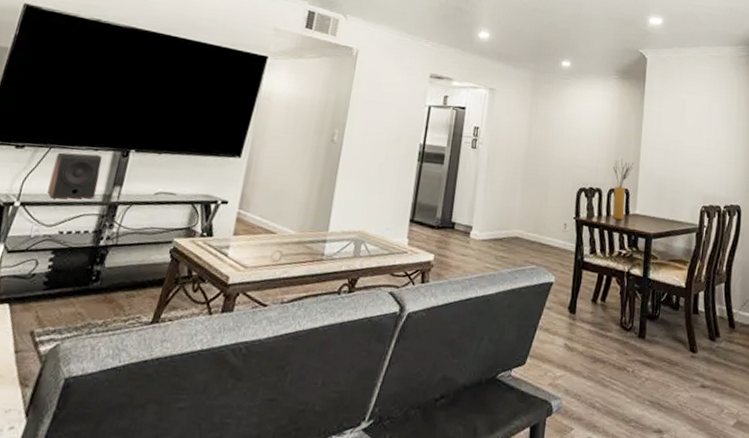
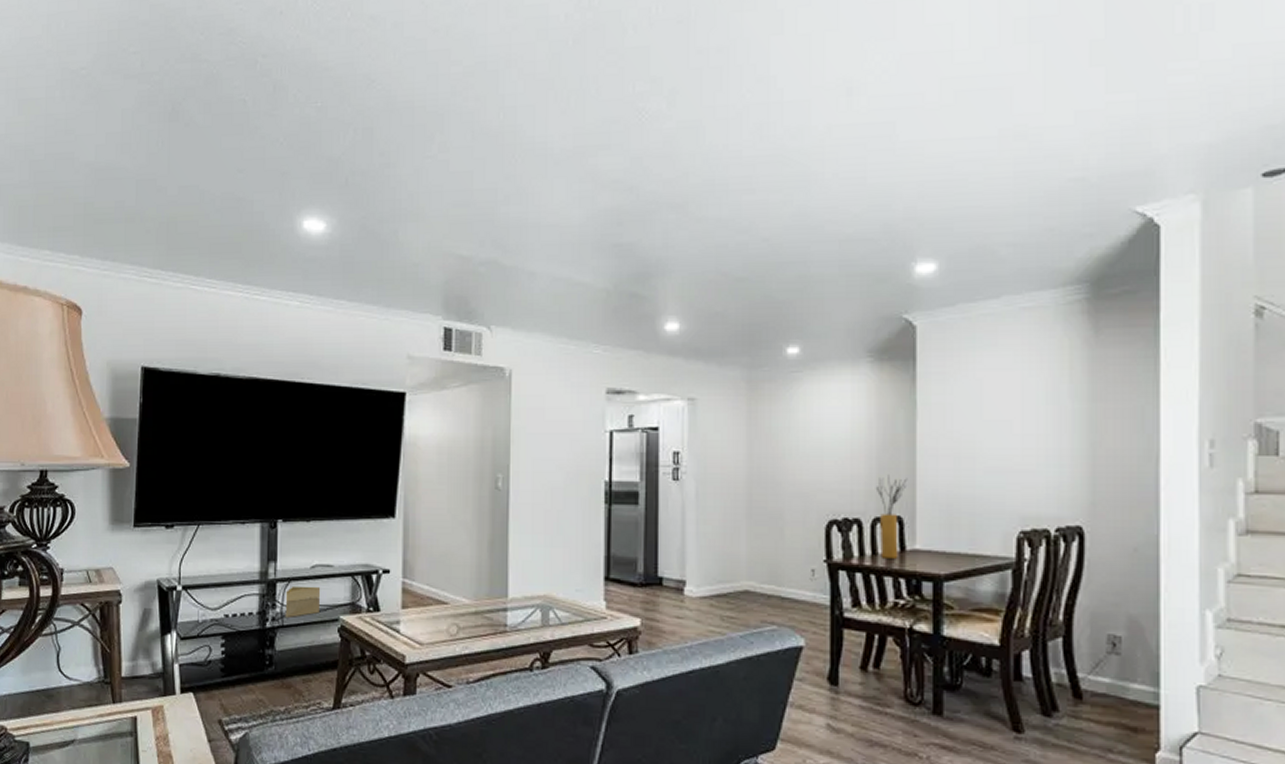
speaker: present [47,152,103,199] -> none [205,528,252,580]
decorative box: none [120,209,161,238] -> present [285,585,321,619]

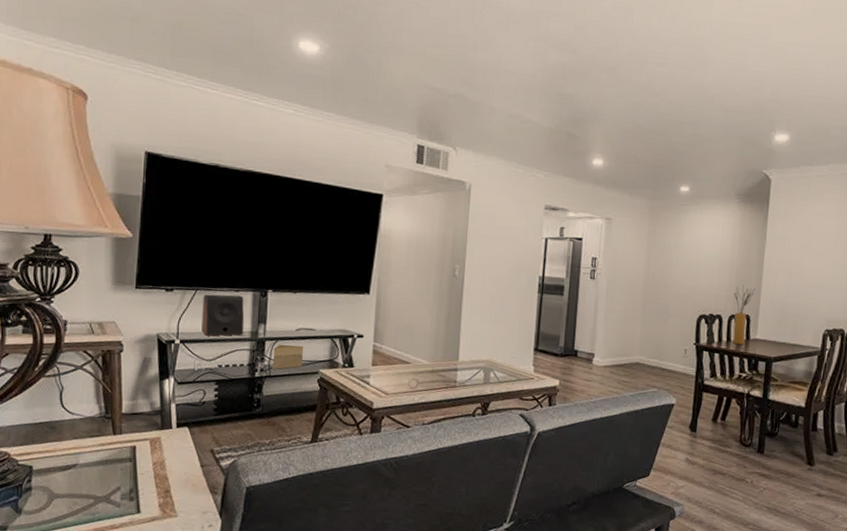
speaker: none [205,528,252,580] -> present [201,294,245,336]

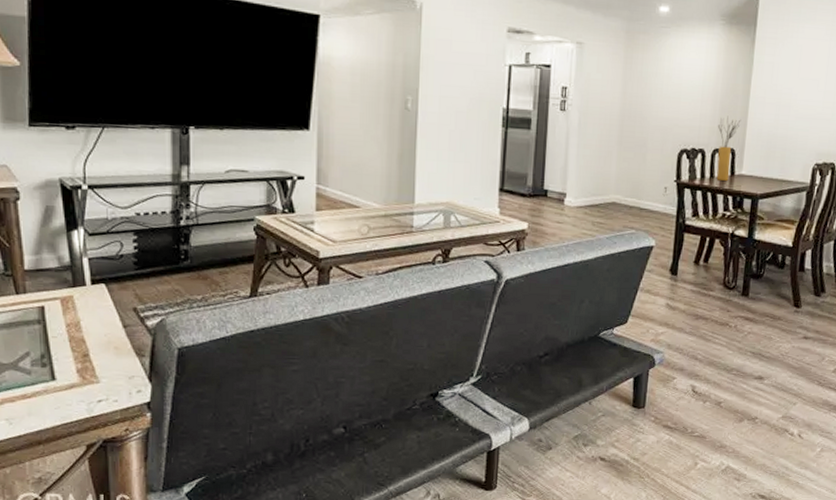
speaker: present [201,294,245,336] -> none [112,131,164,180]
decorative box: present [272,344,304,370] -> none [199,188,236,218]

